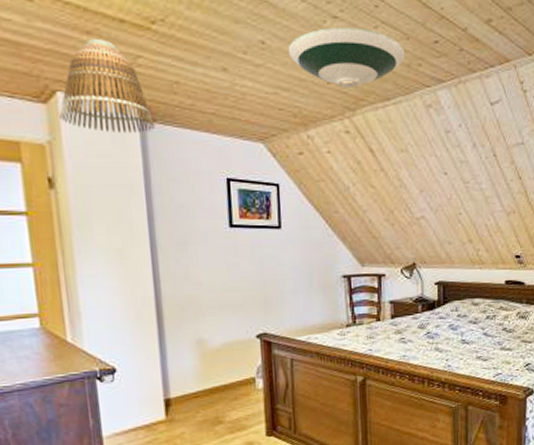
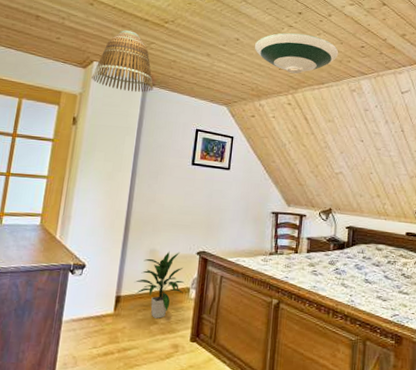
indoor plant: none [183,338,248,417] -> present [134,251,185,319]

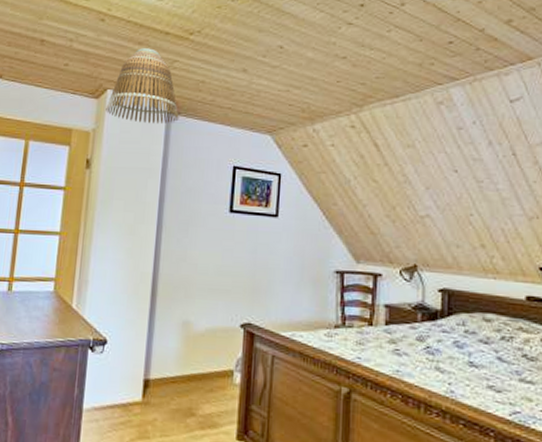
indoor plant: present [134,251,185,319] -> none [165,323,227,409]
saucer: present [254,32,339,74] -> none [303,32,418,86]

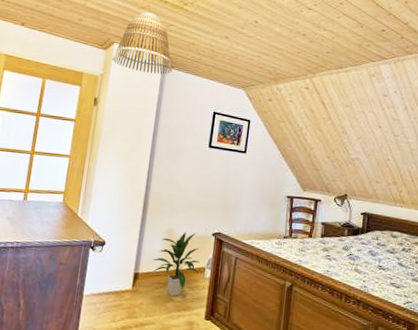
indoor plant: none [165,323,227,409] -> present [151,231,200,296]

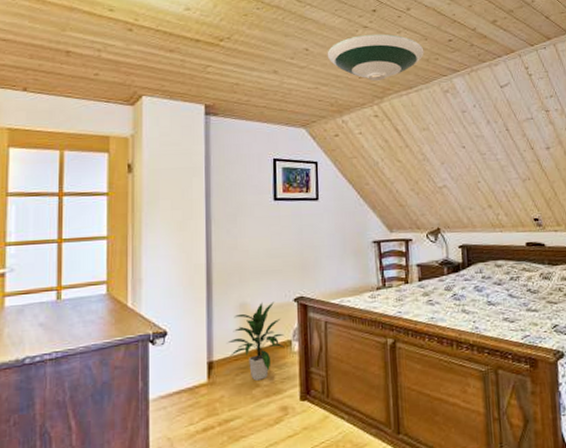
lamp shade: present [112,12,173,75] -> none [143,55,217,126]
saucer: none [272,15,359,58] -> present [327,33,424,81]

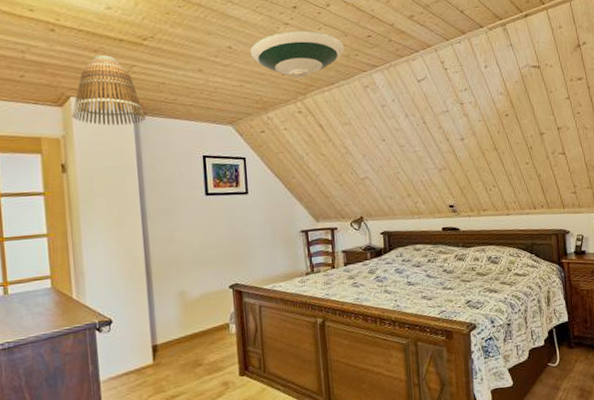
lamp shade: none [143,55,217,126] -> present [72,55,146,126]
indoor plant: present [226,301,285,381] -> none [168,289,223,360]

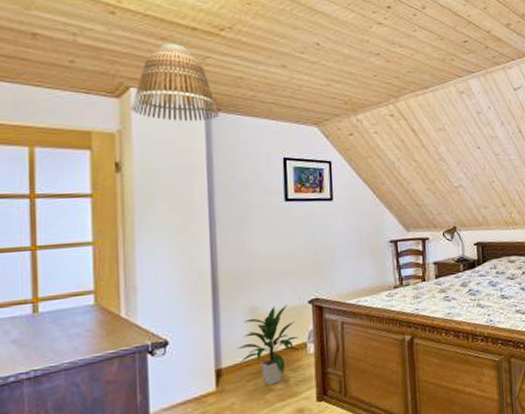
indoor plant: none [168,289,223,360] -> present [236,304,300,385]
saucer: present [250,30,345,77] -> none [339,31,440,79]

